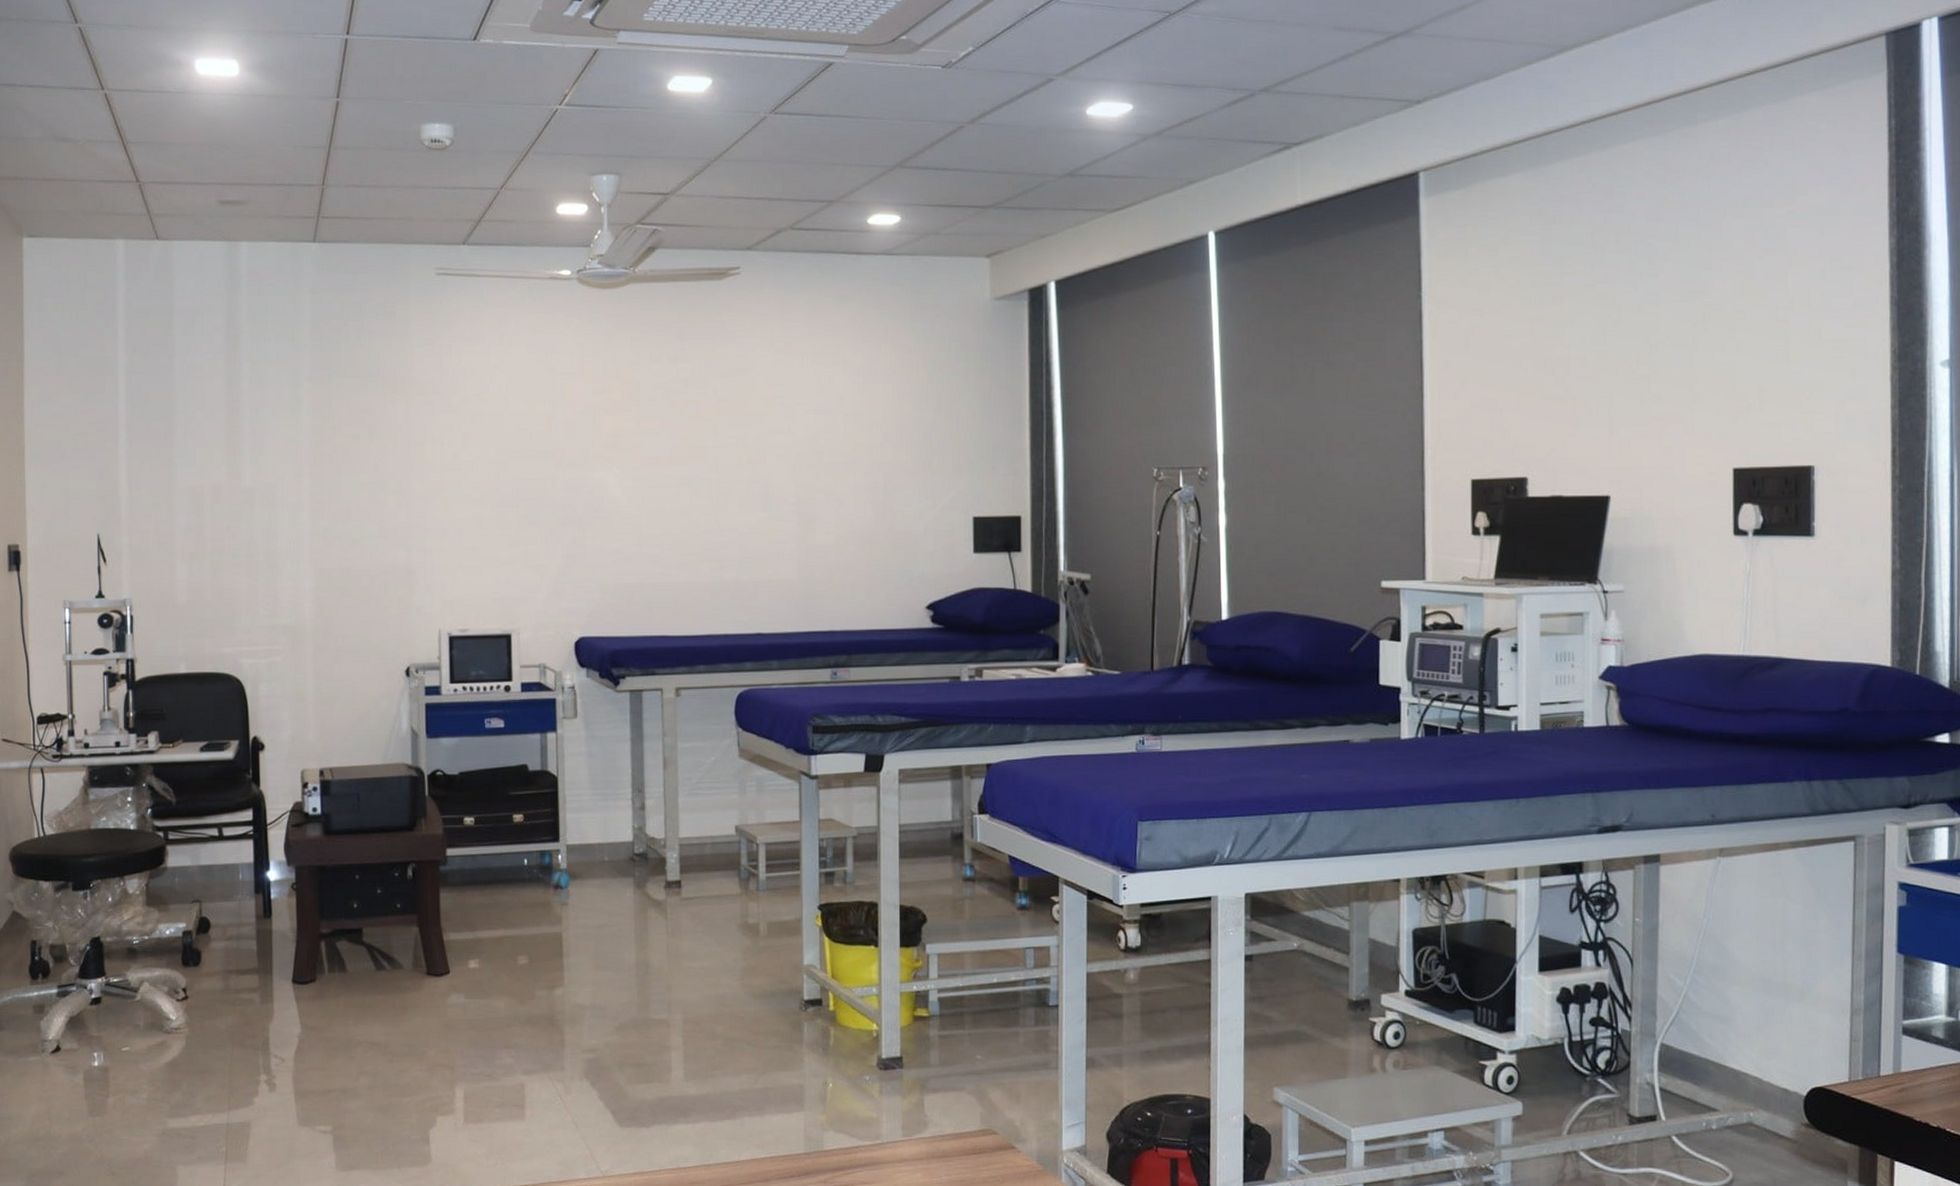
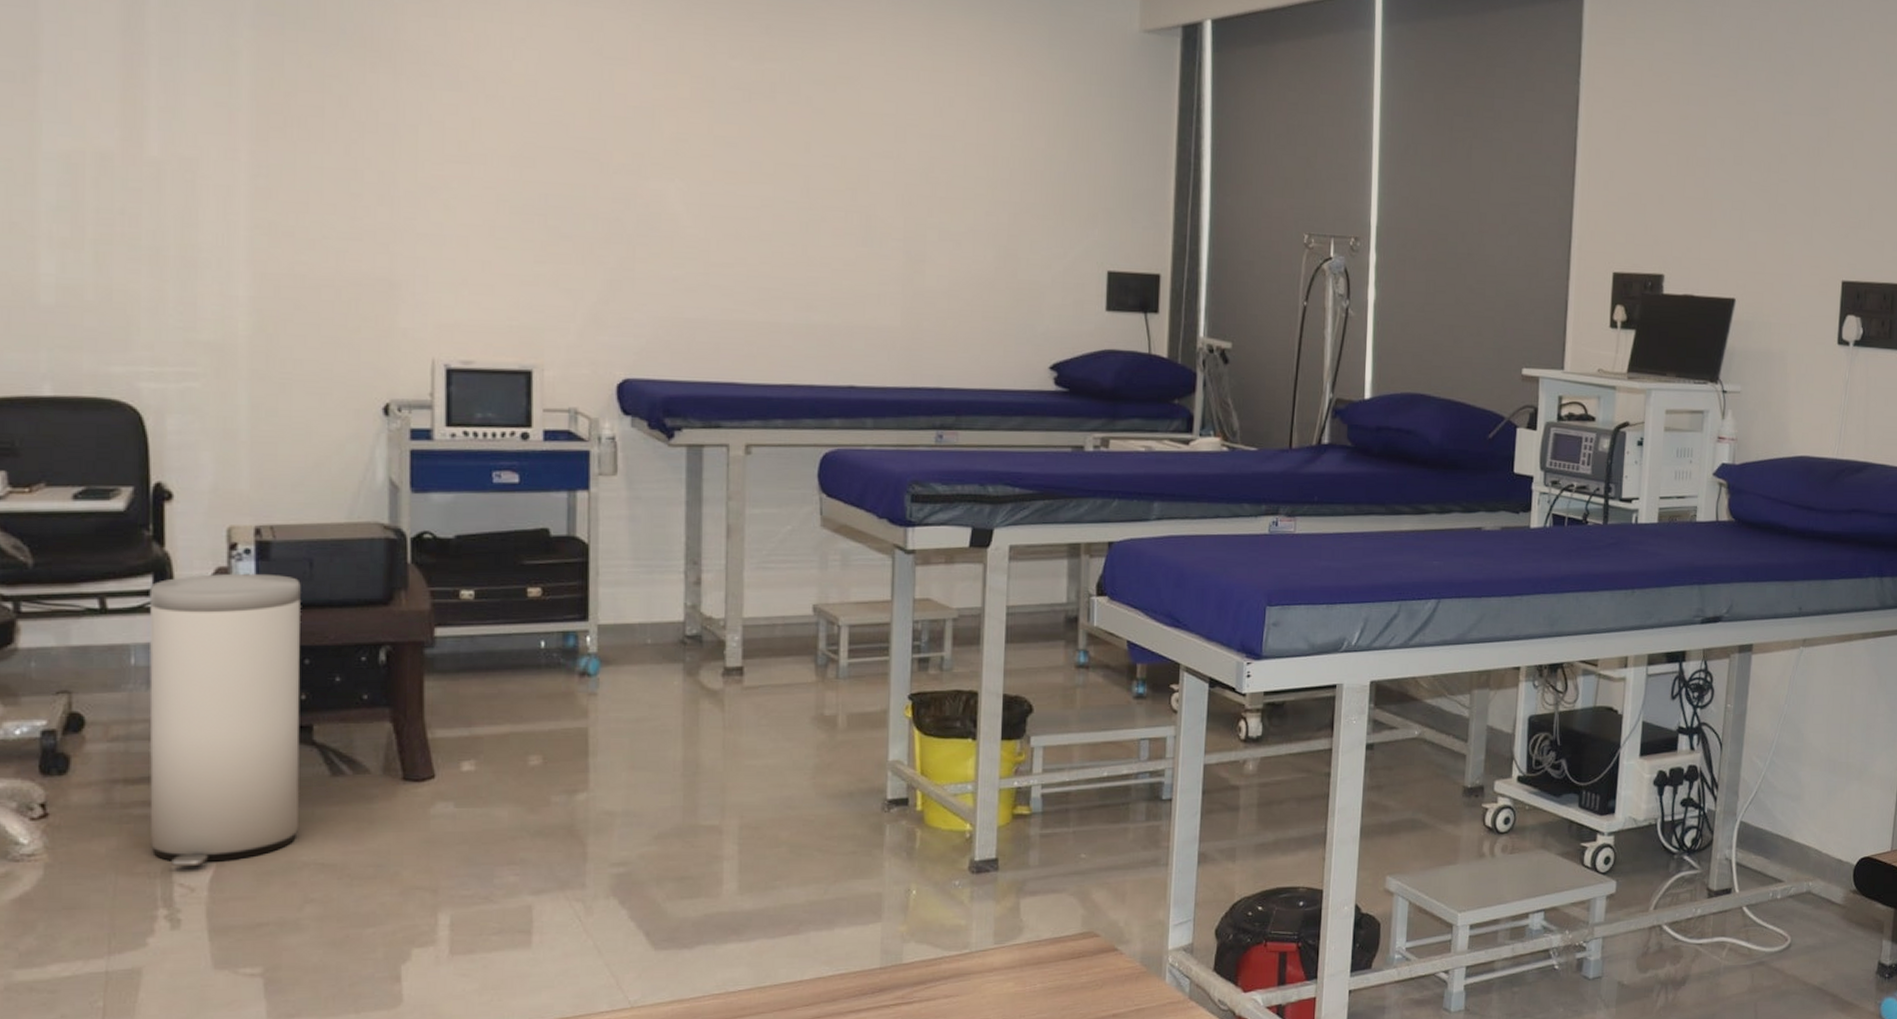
pedal bin: none [250,806,354,1042] -> present [149,573,301,867]

